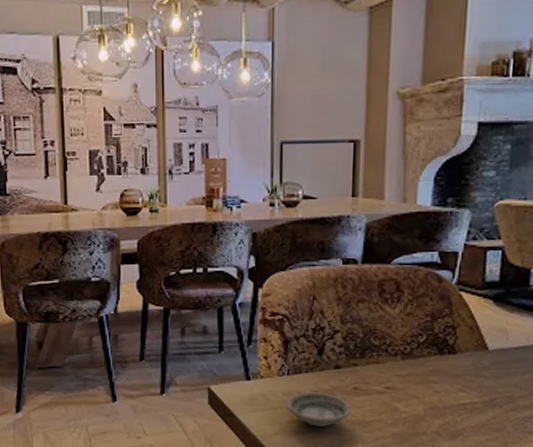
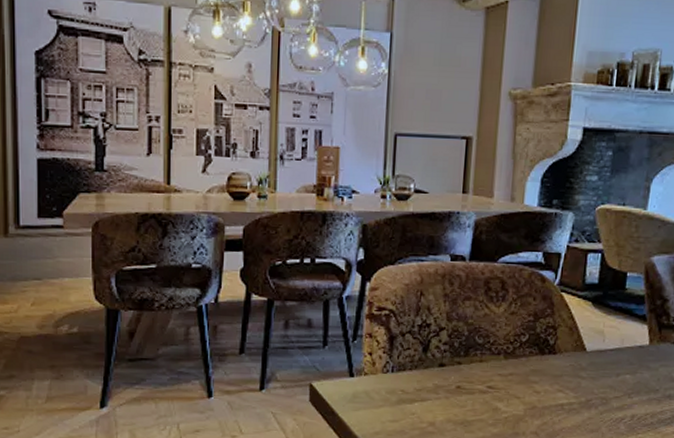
saucer: present [286,392,351,427] -> none [389,390,454,426]

